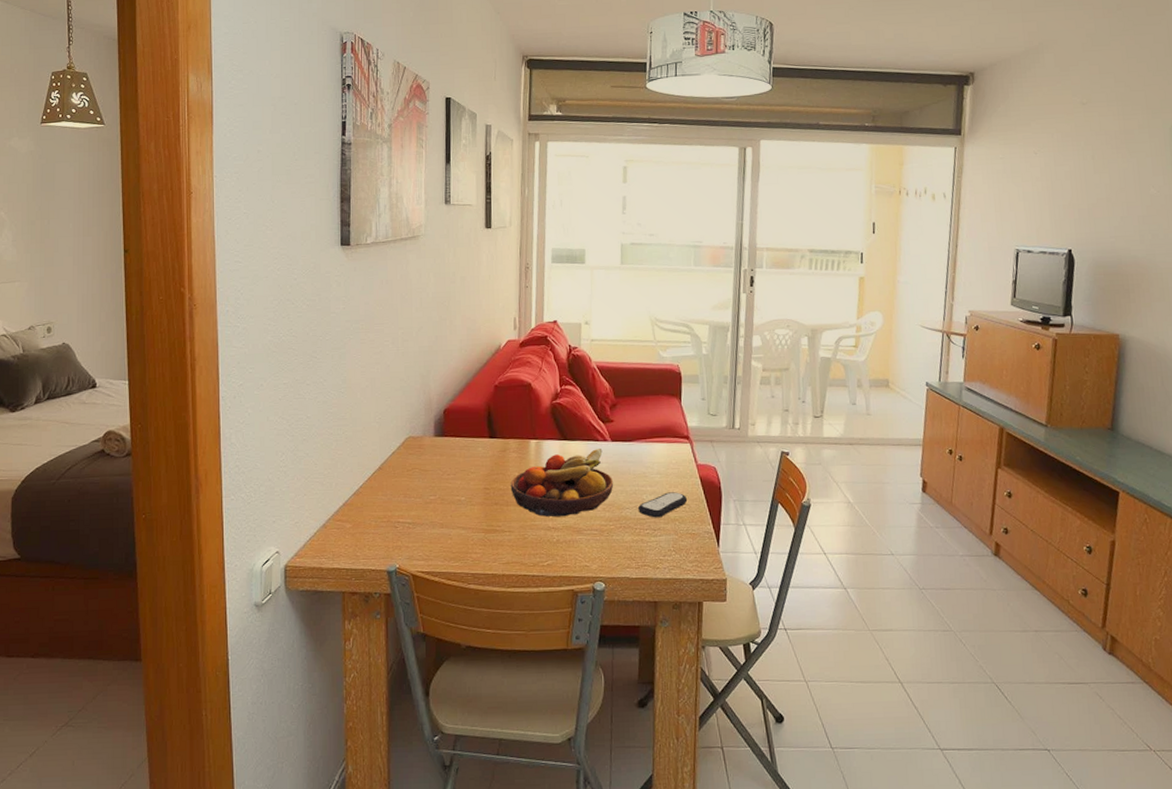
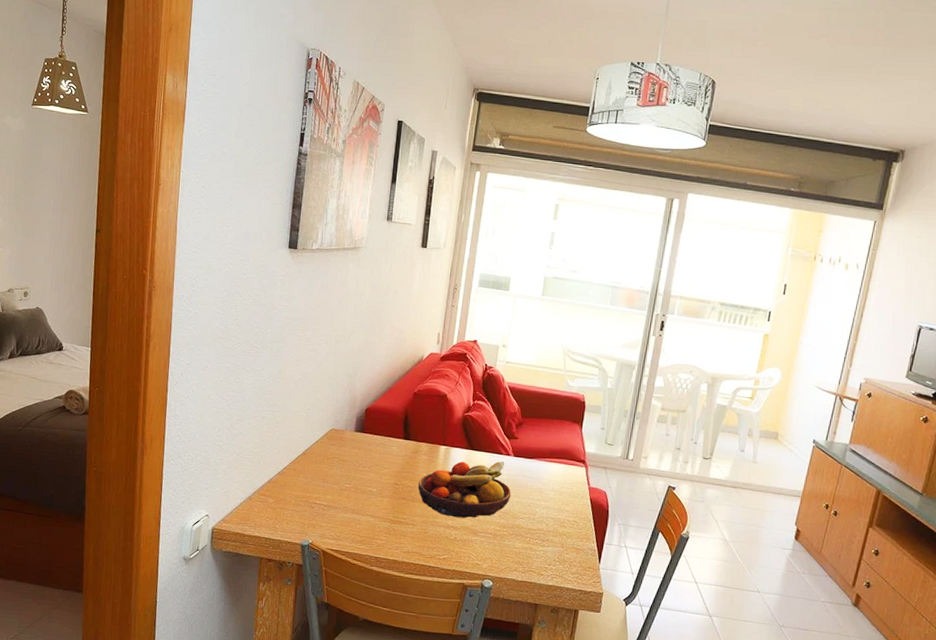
remote control: present [637,492,687,518] -> none [530,509,576,531]

